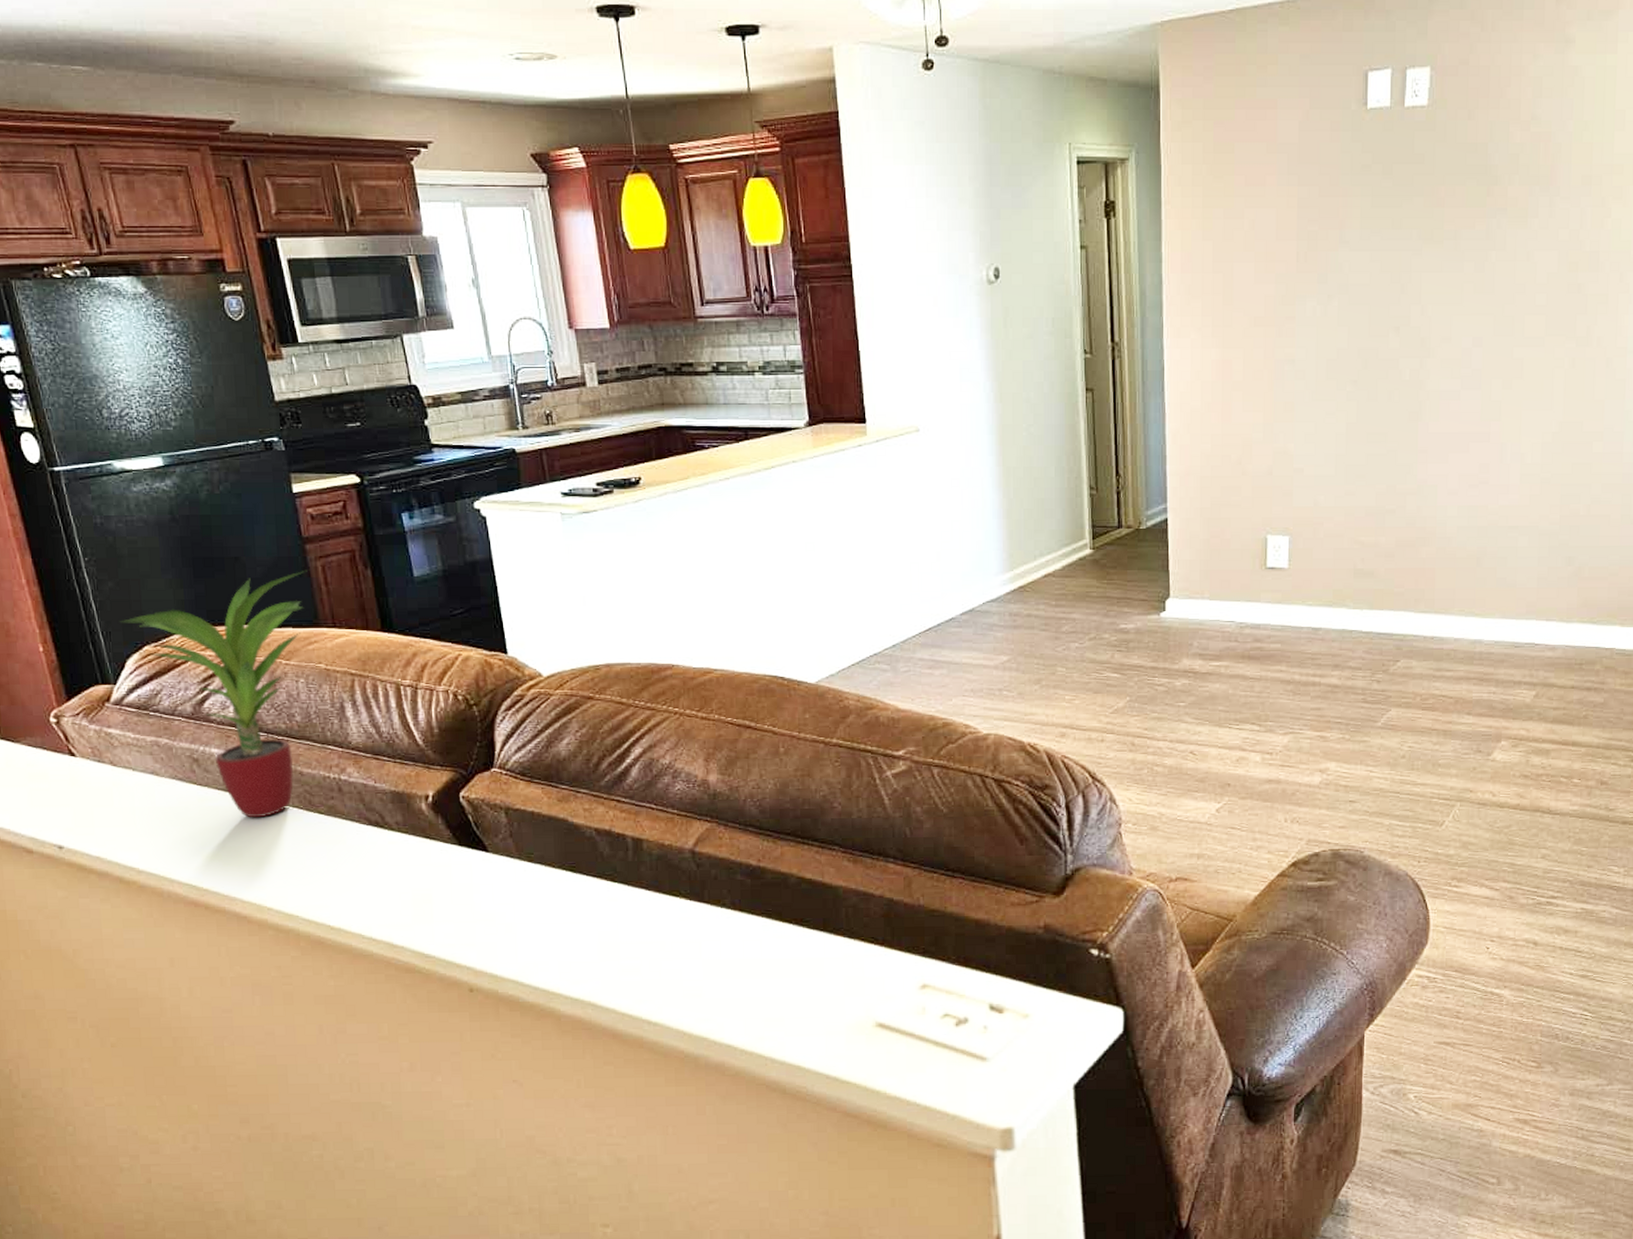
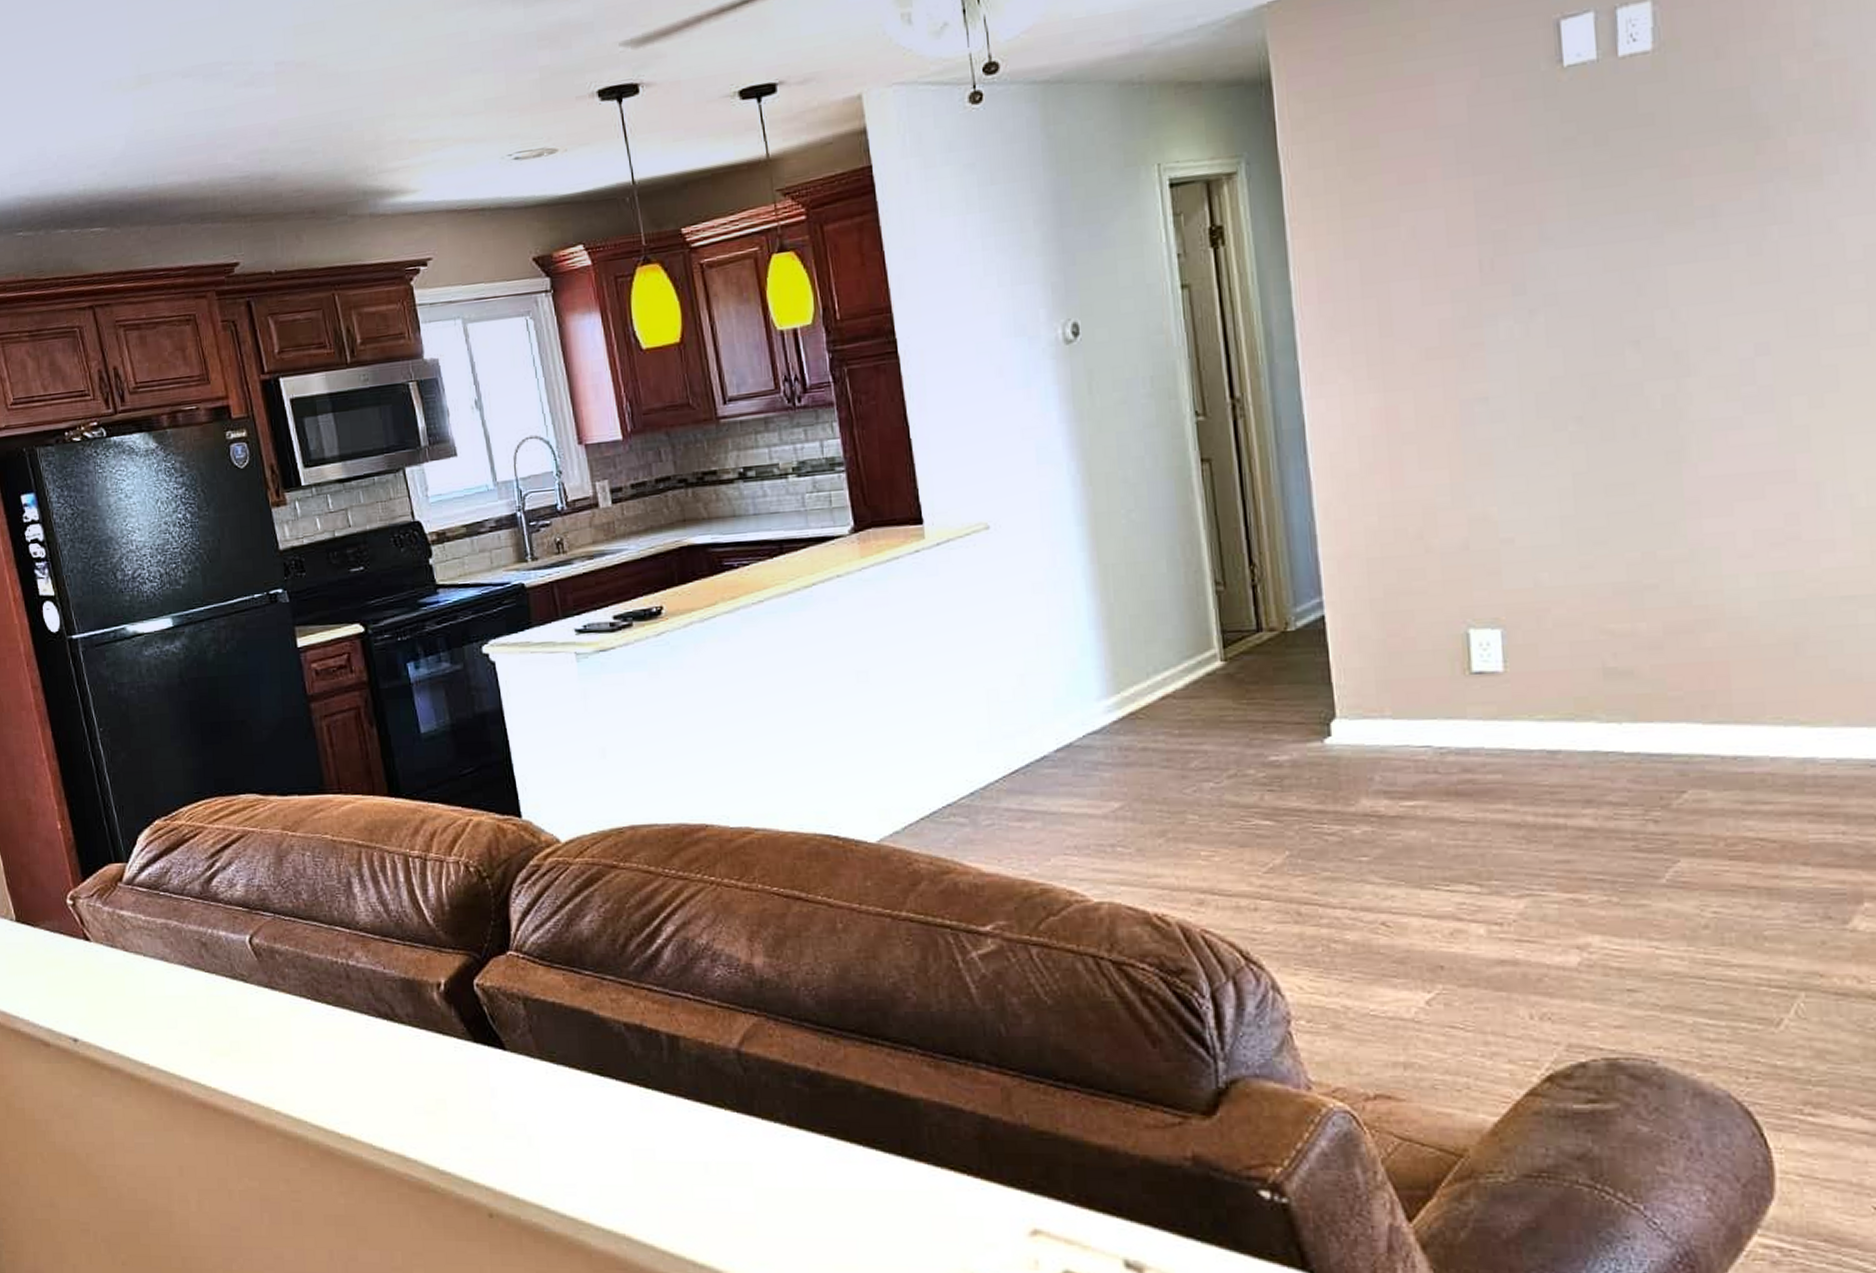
potted plant: present [119,569,307,818] -> none [131,730,313,1009]

